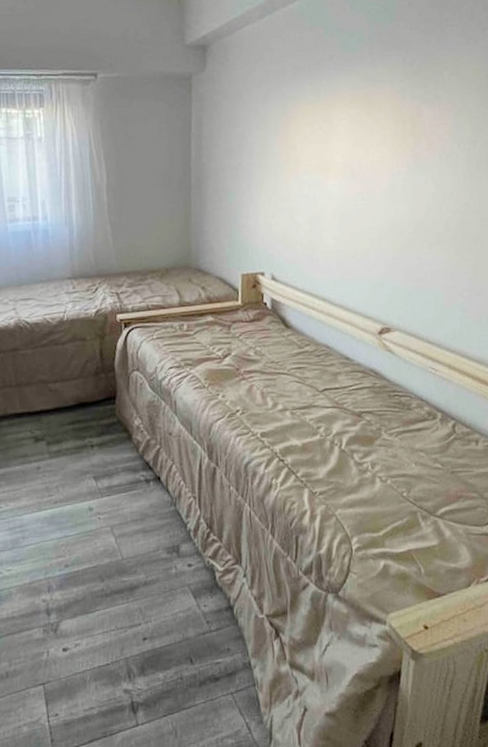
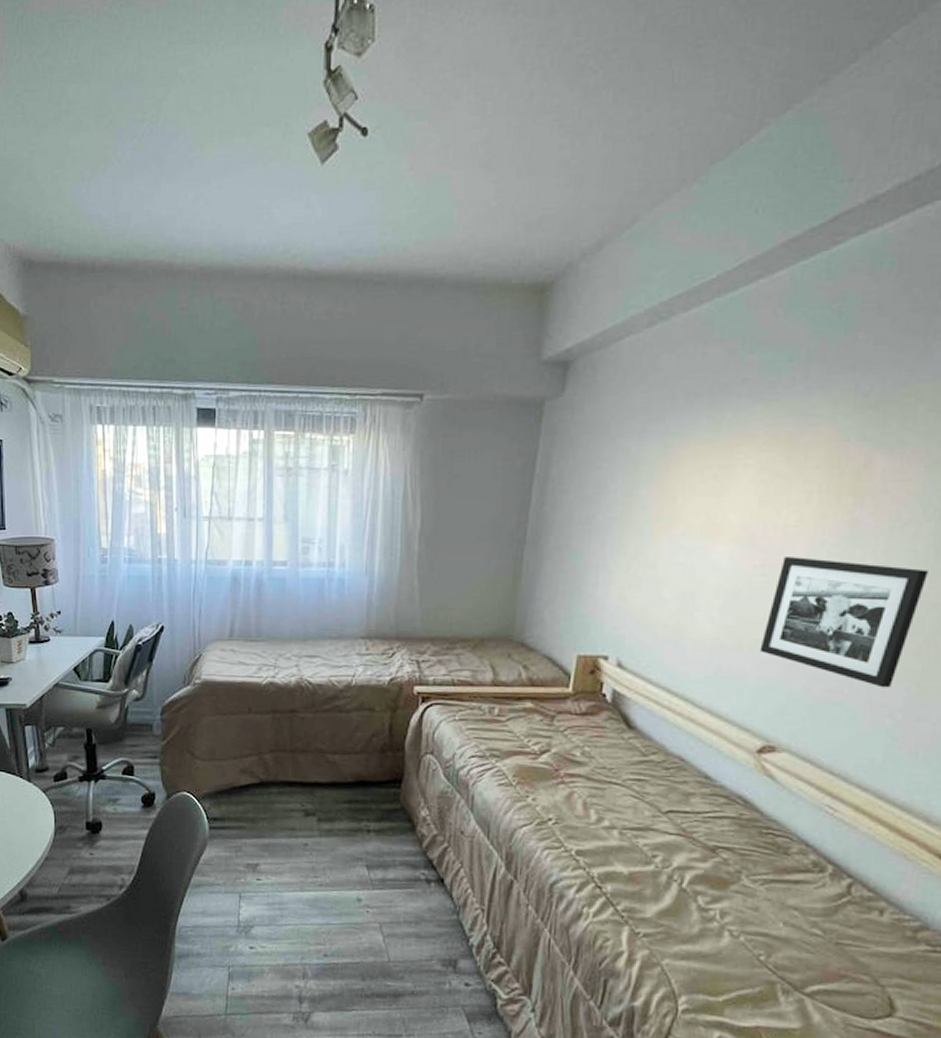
picture frame: none [369,184,468,275] -> present [759,557,928,688]

